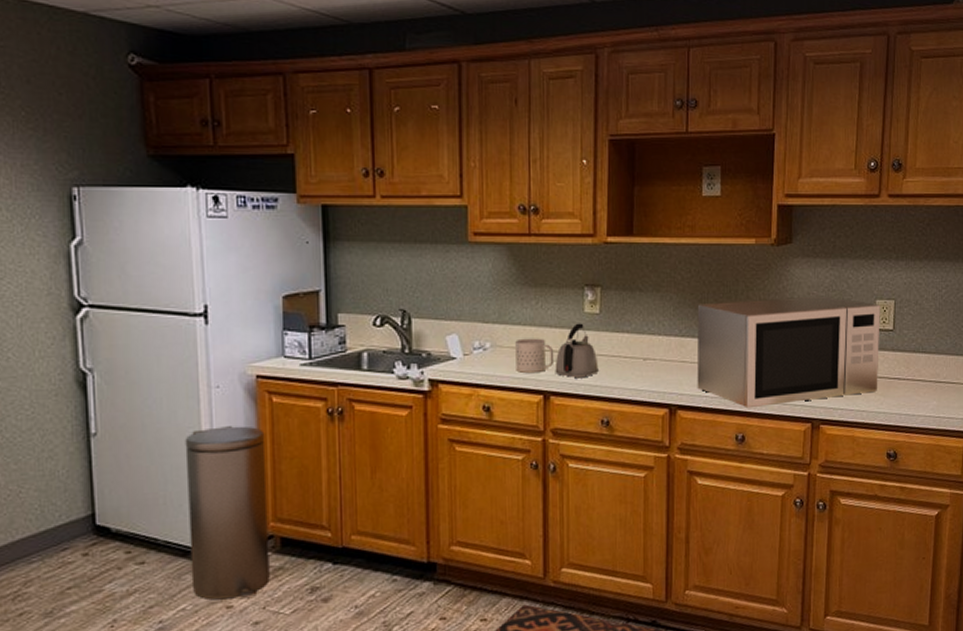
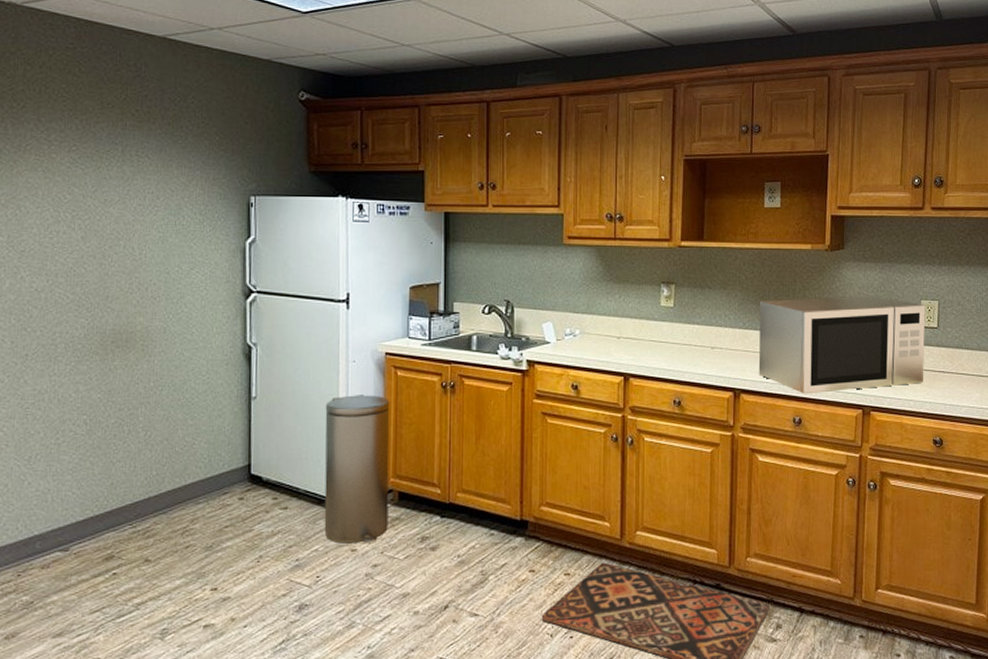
mug: present [515,338,555,374] -> none [601,327,634,358]
kettle: present [555,323,599,378] -> none [634,315,672,363]

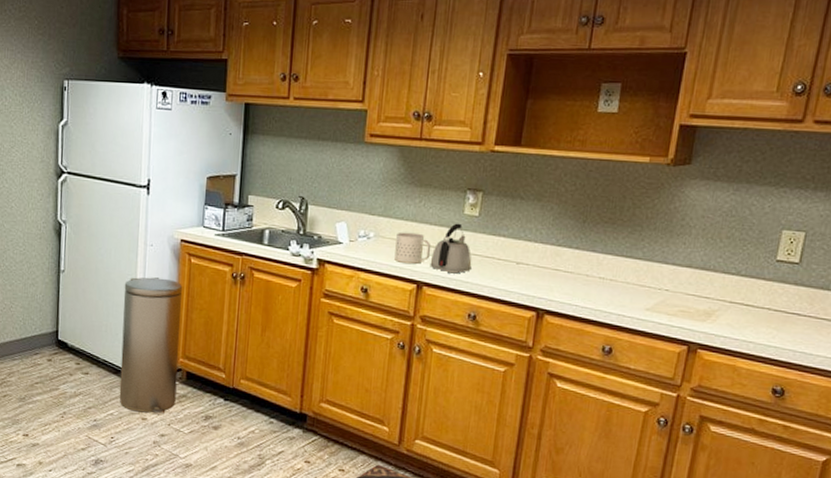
mug: none [601,327,634,358] -> present [394,232,432,265]
kettle: none [634,315,672,363] -> present [430,223,472,274]
microwave: present [758,295,926,395] -> none [568,216,787,325]

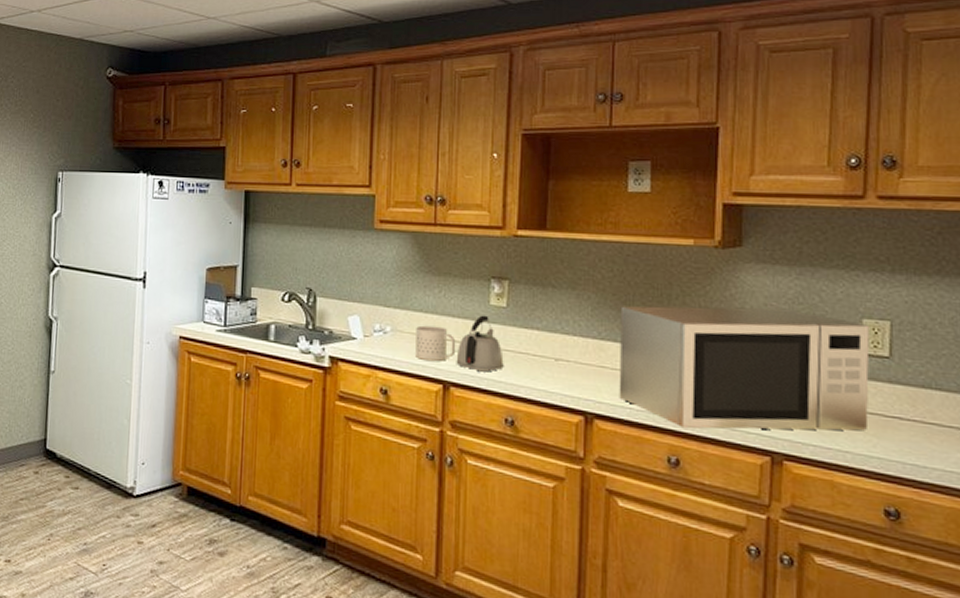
pedal bin: present [119,277,183,414] -> none [112,378,183,537]
microwave: none [568,216,787,325] -> present [619,306,870,431]

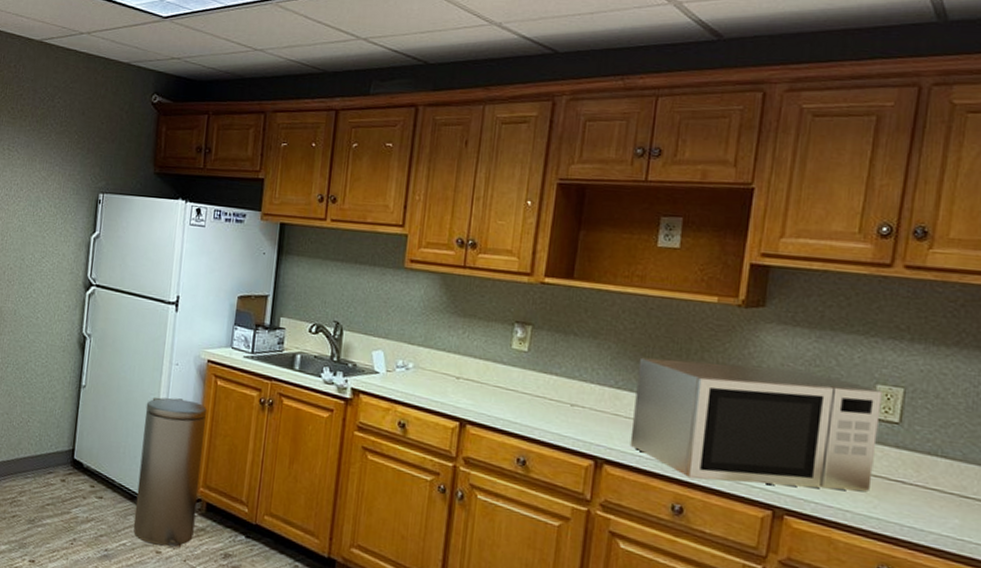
pedal bin: none [112,378,183,537] -> present [133,397,208,549]
mug: present [415,325,456,362] -> none [435,364,476,400]
kettle: present [456,315,504,372] -> none [474,358,521,413]

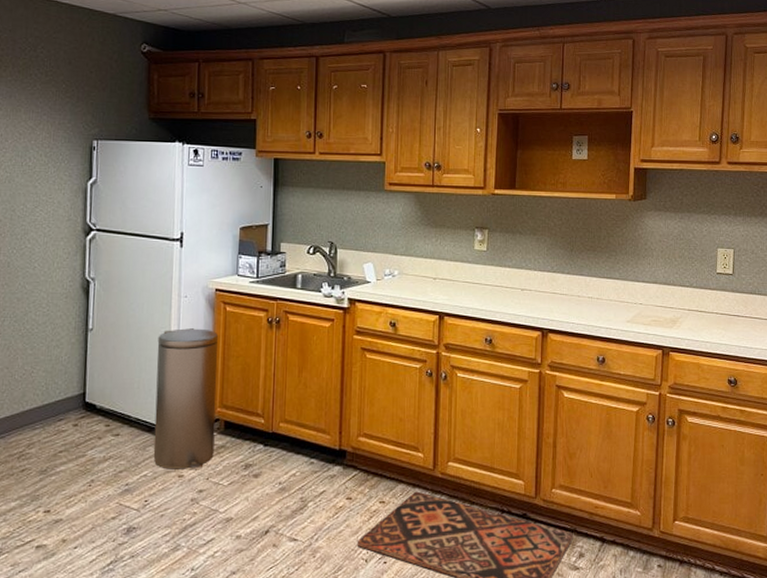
microwave: present [629,357,882,491] -> none [565,243,722,335]

